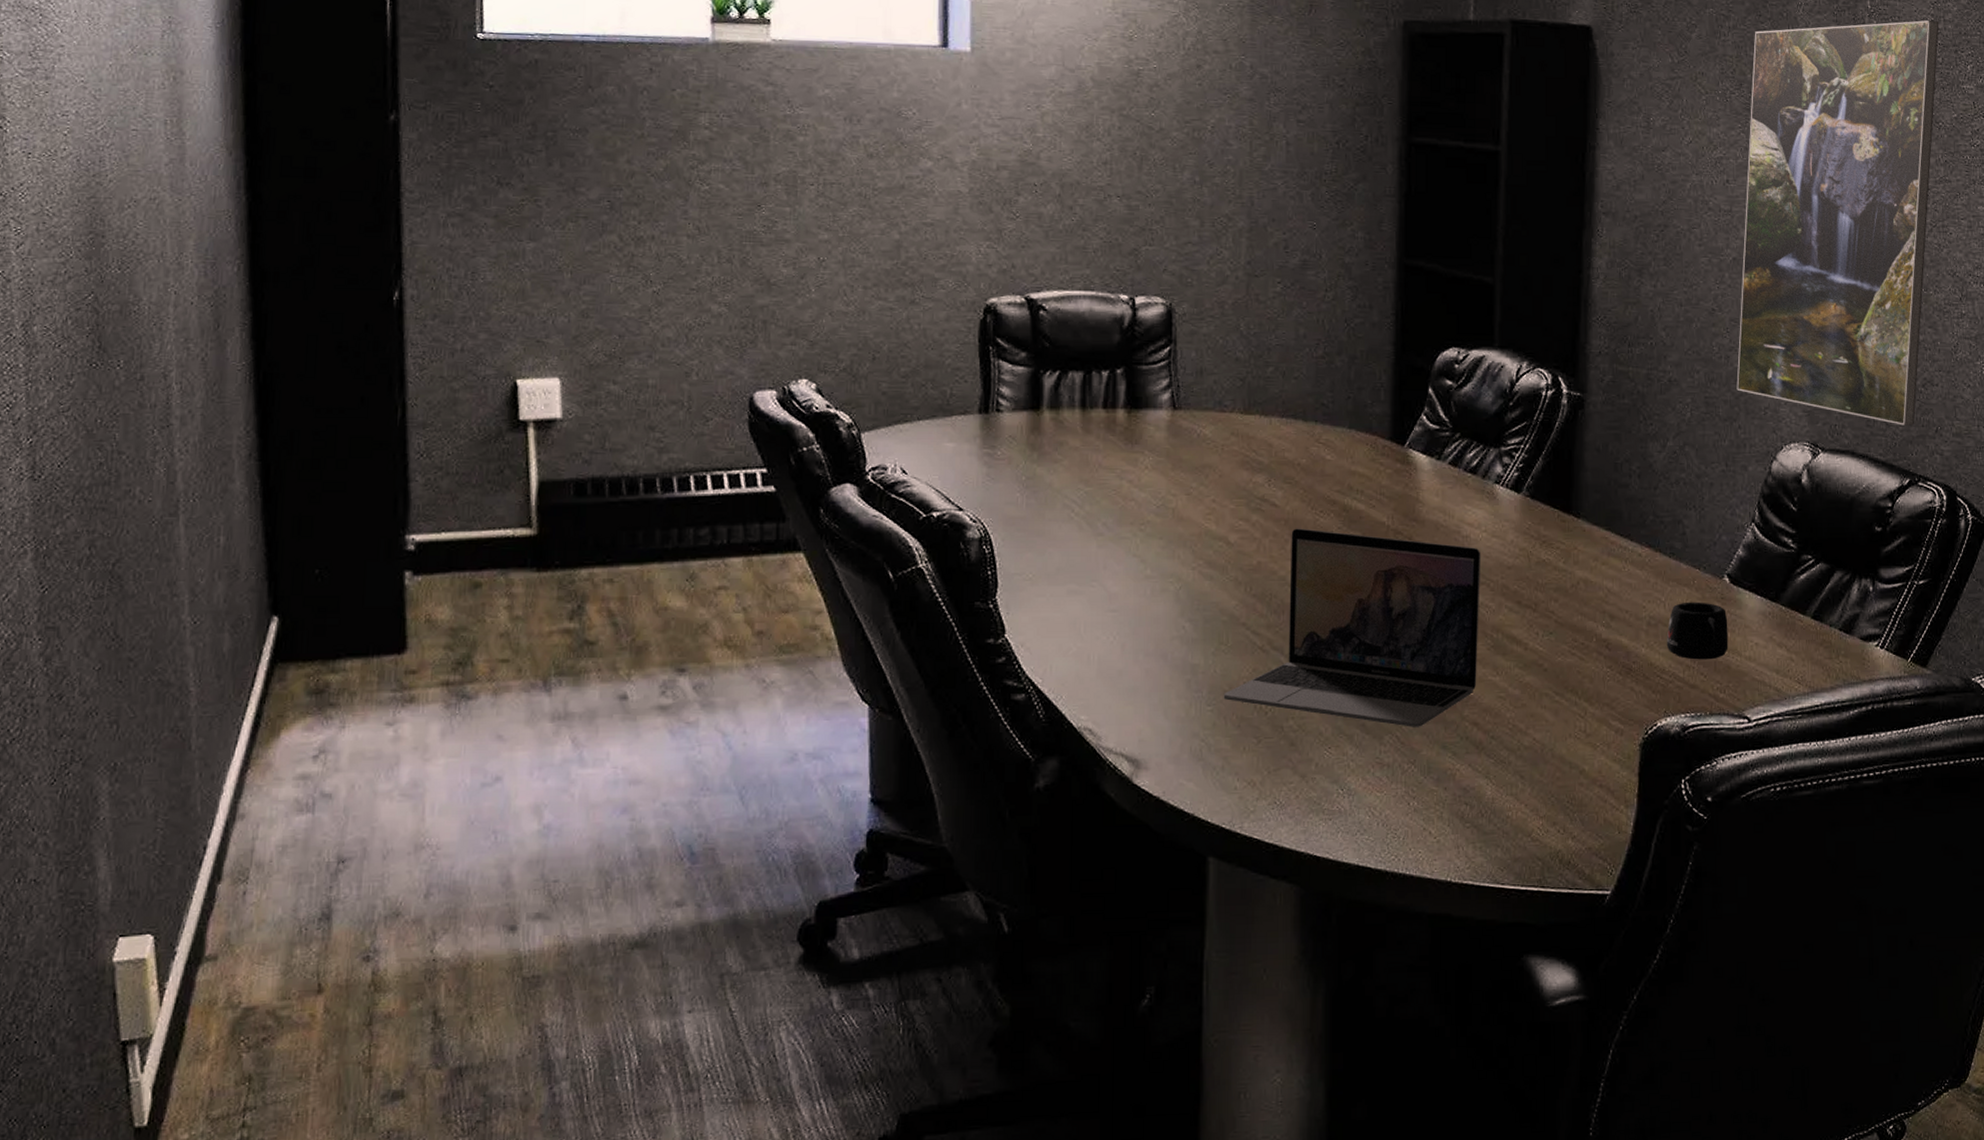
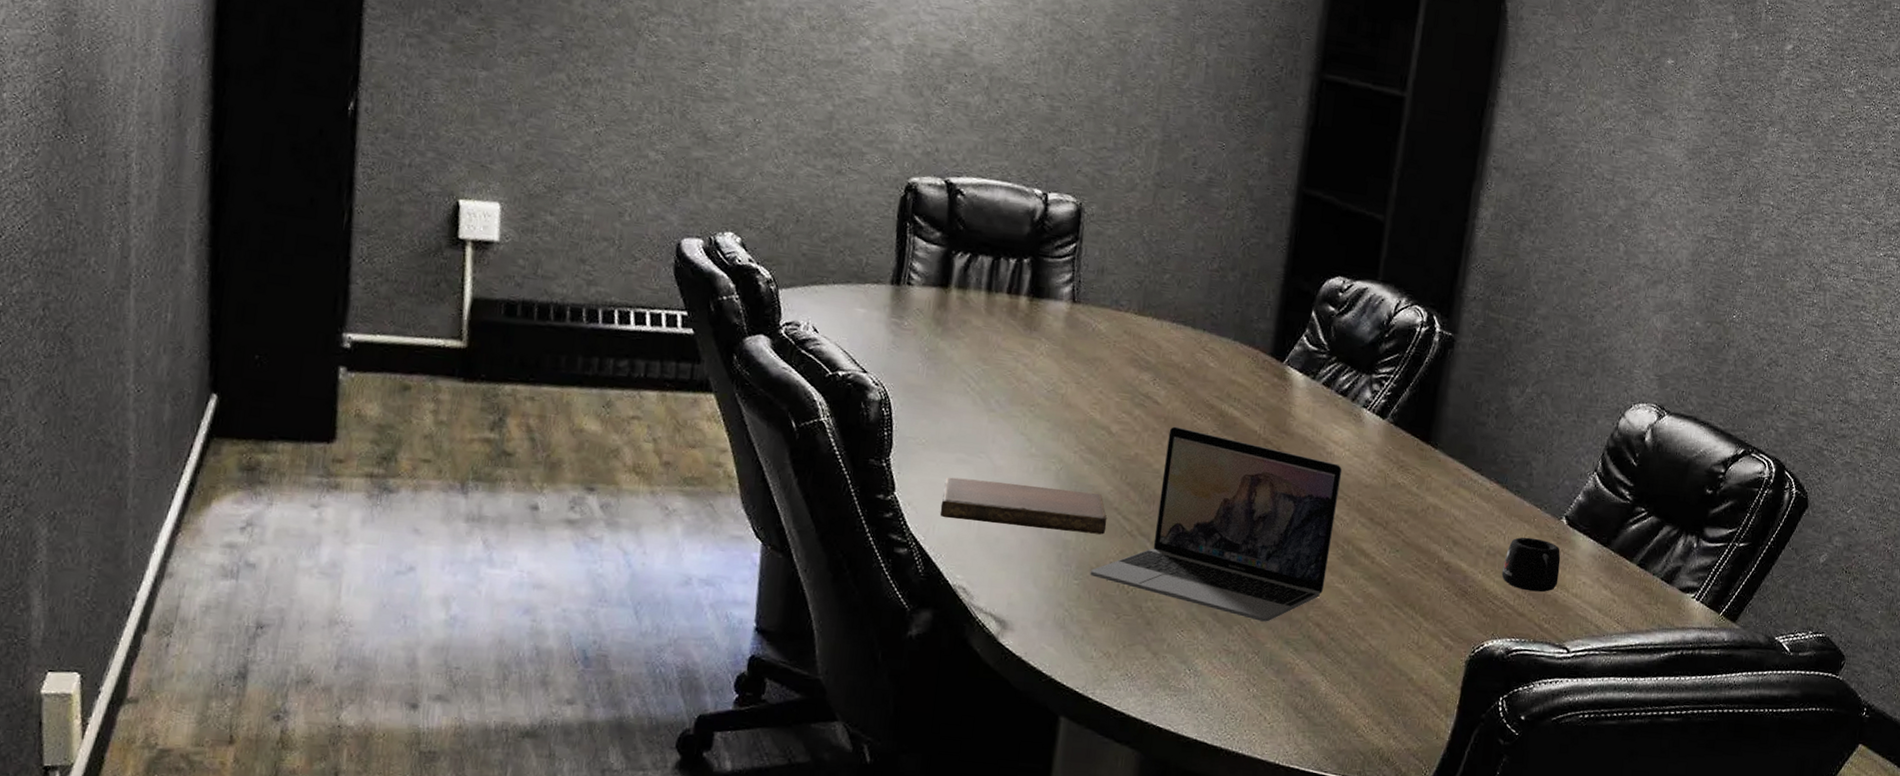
notebook: none [1056,609,1236,656] -> present [939,477,1107,535]
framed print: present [1736,20,1939,426] -> none [1596,13,1831,401]

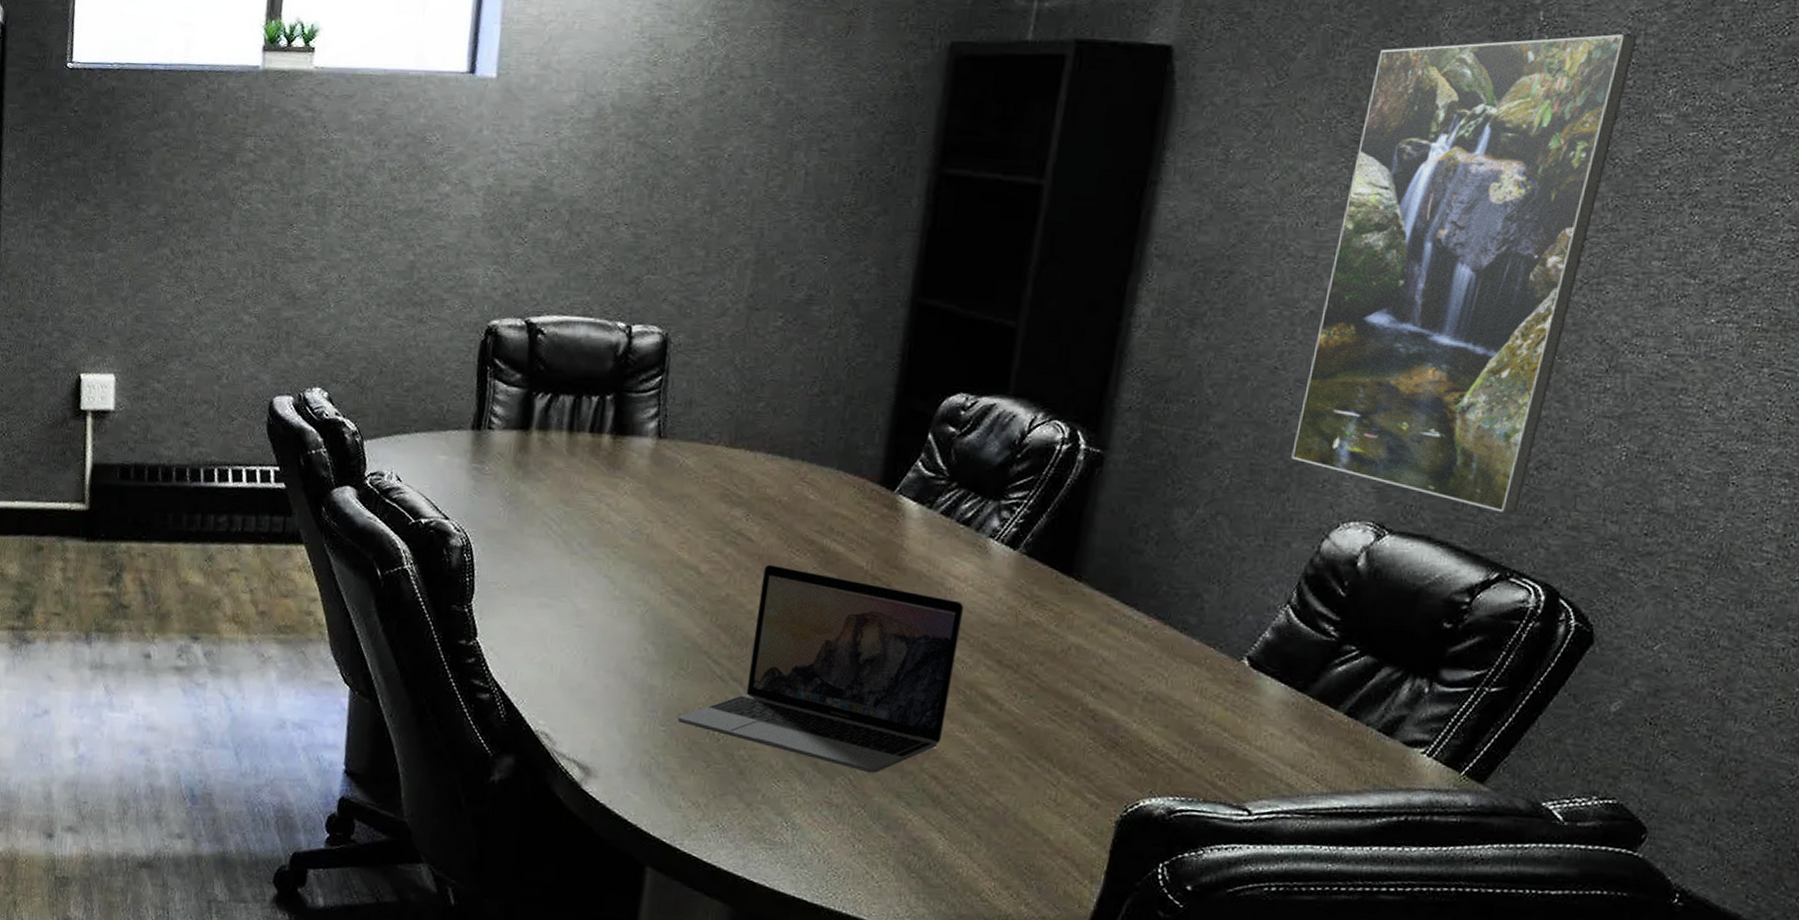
notebook: present [939,477,1107,535] -> none [521,621,695,680]
mug: present [1501,537,1561,593] -> none [1162,681,1241,745]
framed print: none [1596,13,1831,401] -> present [1291,34,1638,513]

